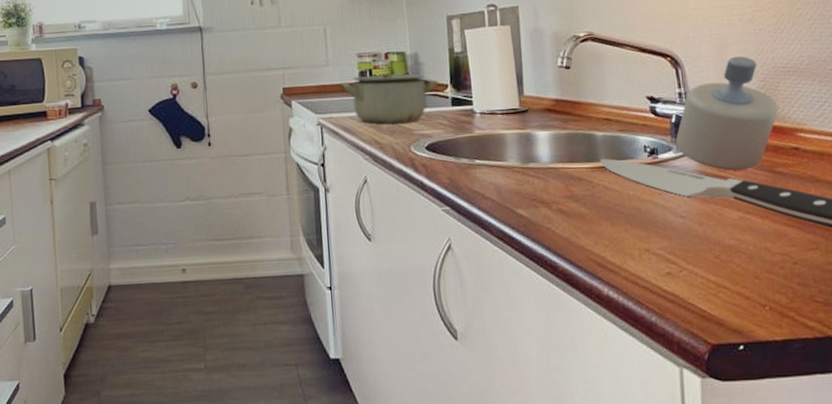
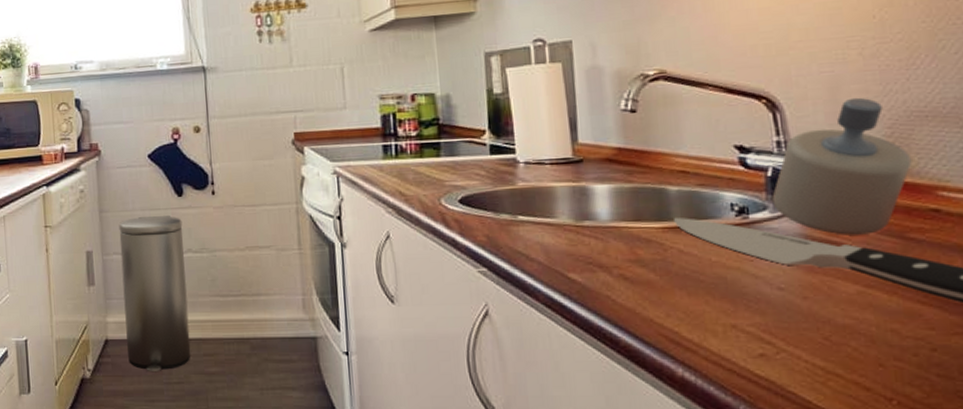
pedal bin: none [121,166,190,315] -> present [118,216,191,372]
cooking pot: present [341,73,438,124] -> none [360,117,474,173]

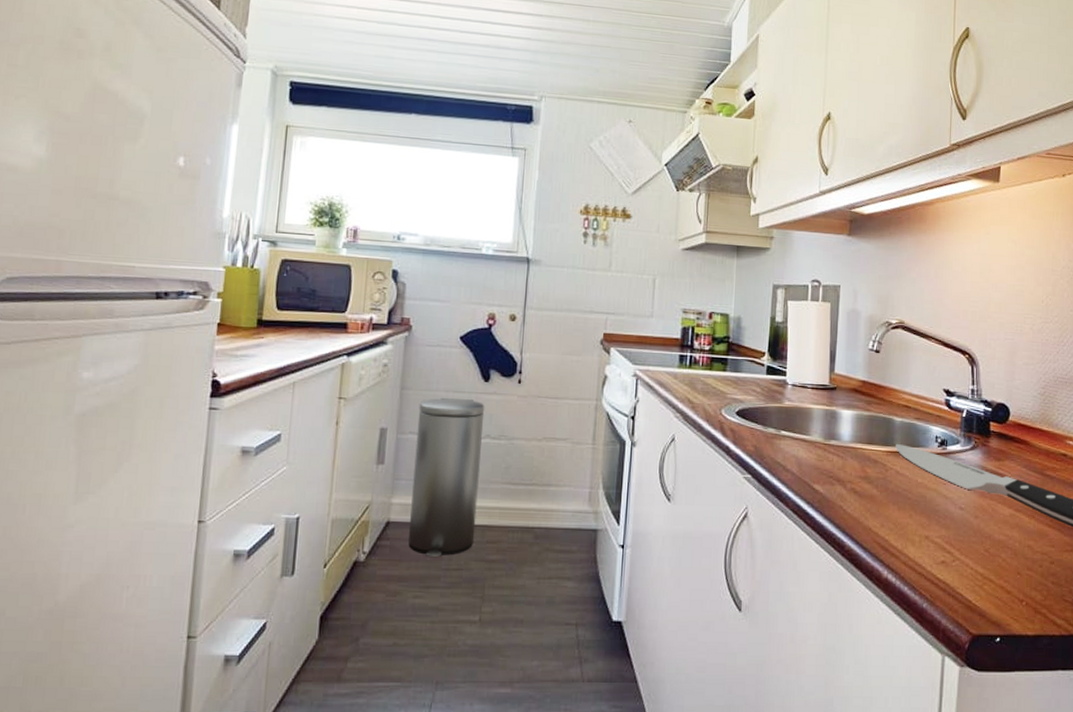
soap dispenser: present [772,97,913,235] -> none [963,361,1054,470]

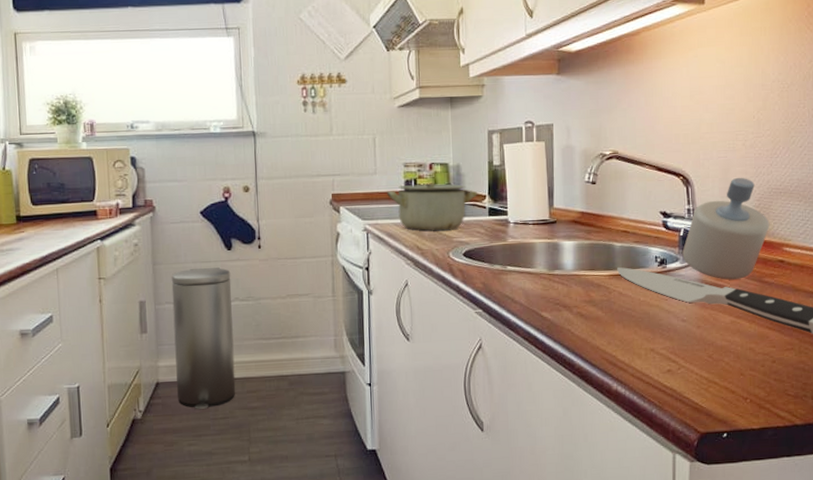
cooking pot: none [662,332,756,386] -> present [387,183,477,231]
soap dispenser: none [963,361,1054,470] -> present [682,177,770,280]

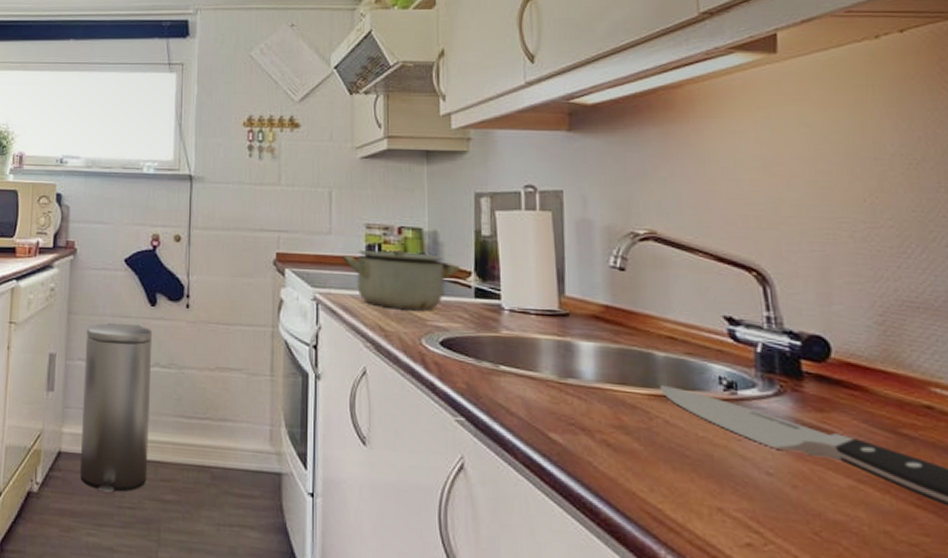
soap dispenser: present [682,177,770,280] -> none [761,280,905,426]

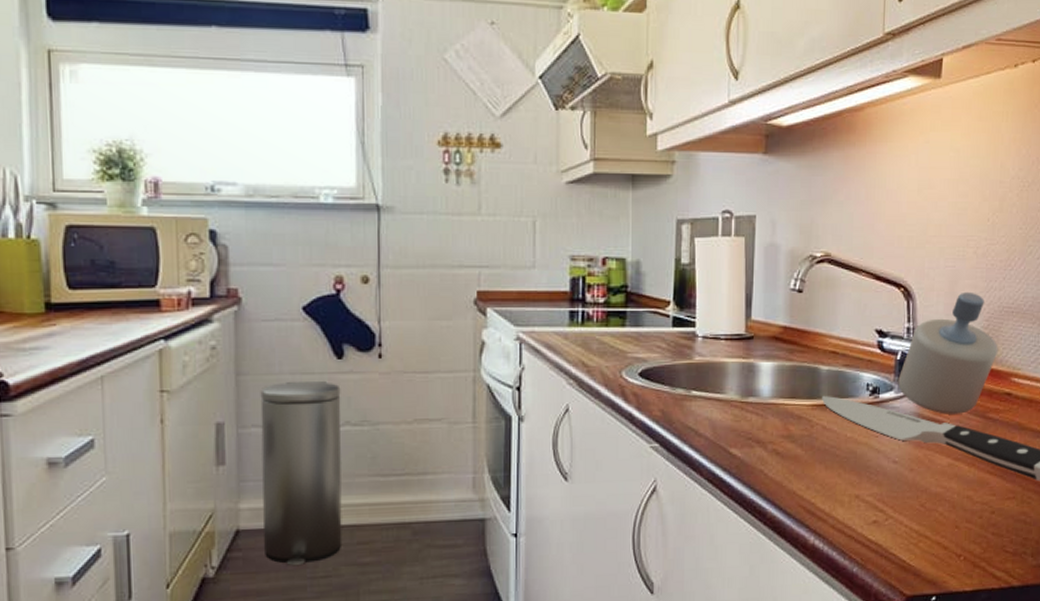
cooking pot: present [344,249,460,311] -> none [548,283,660,343]
soap dispenser: none [761,280,905,426] -> present [898,291,999,415]

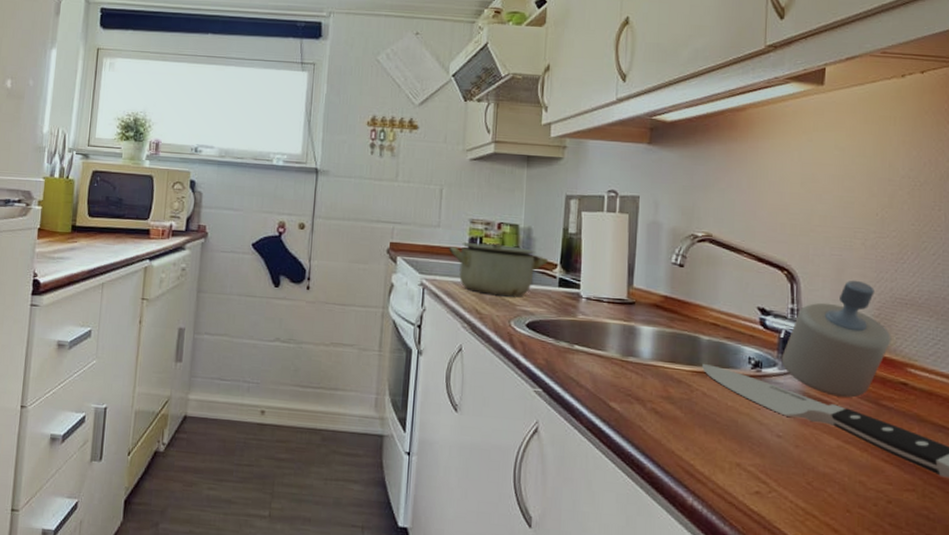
pedal bin: present [260,381,342,567] -> none [204,301,275,453]
cooking pot: none [548,283,660,343] -> present [449,242,548,297]

